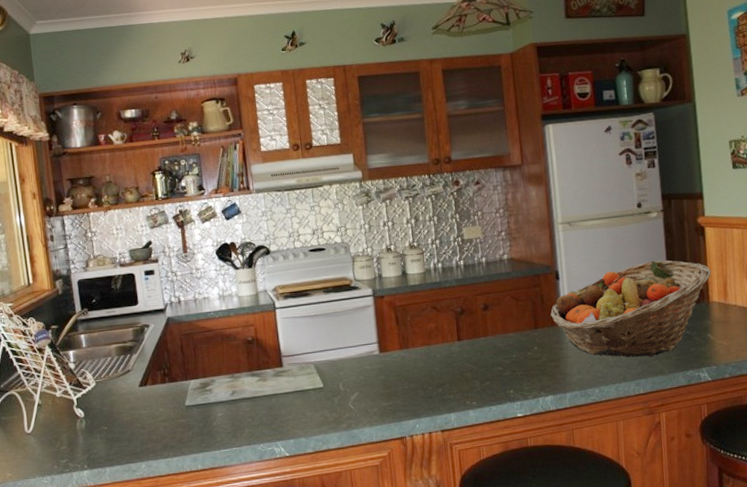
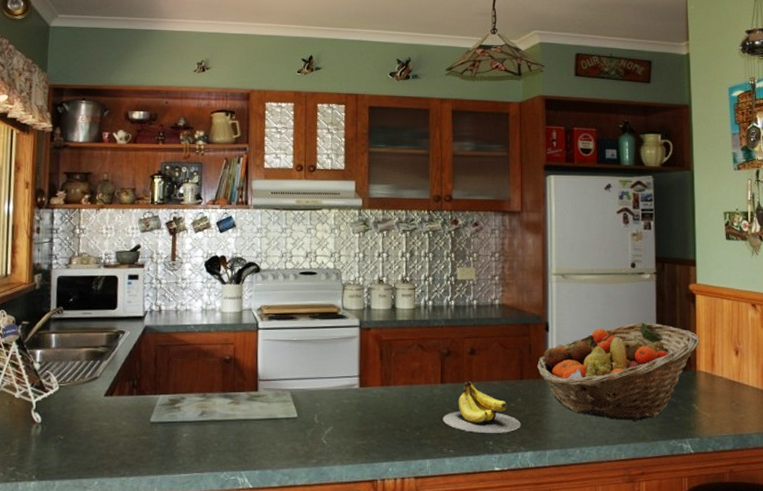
banana: none [463,334,540,384] -> present [443,379,521,433]

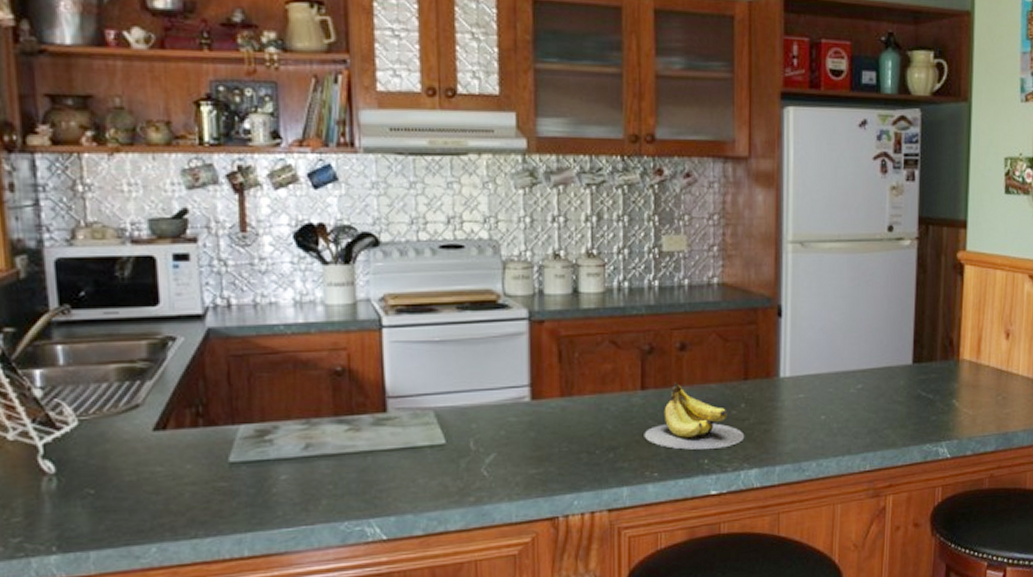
fruit basket: present [537,323,700,422] -> none [766,302,966,426]

